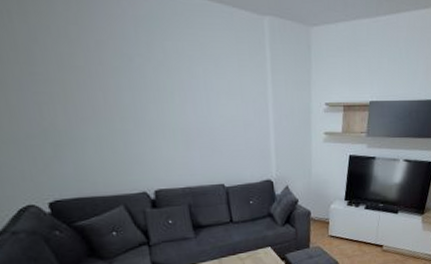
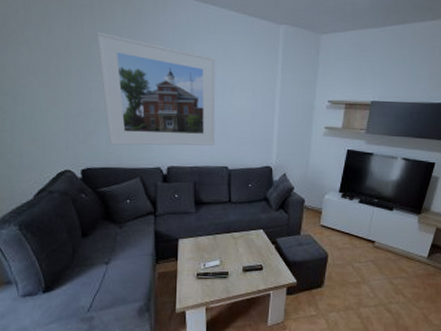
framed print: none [33,29,206,170] -> present [96,32,216,146]

